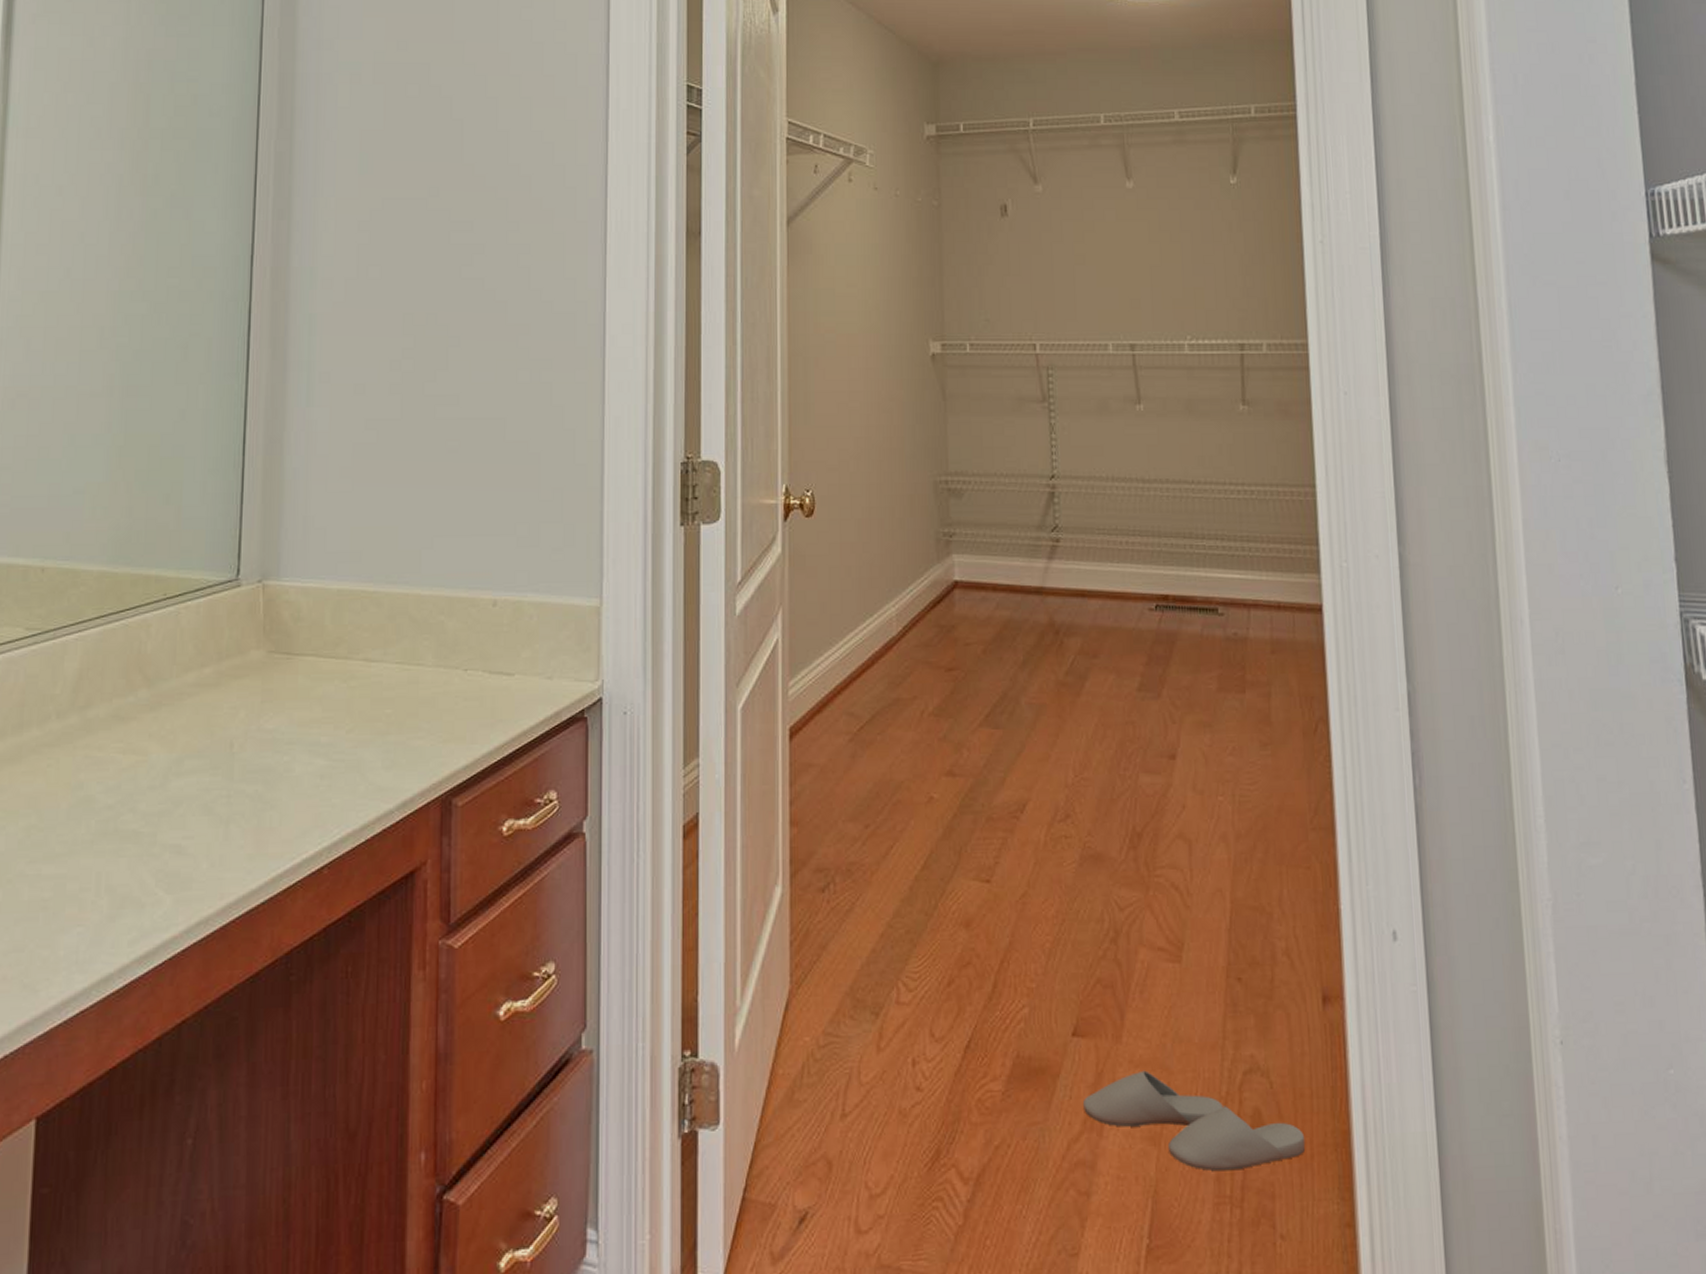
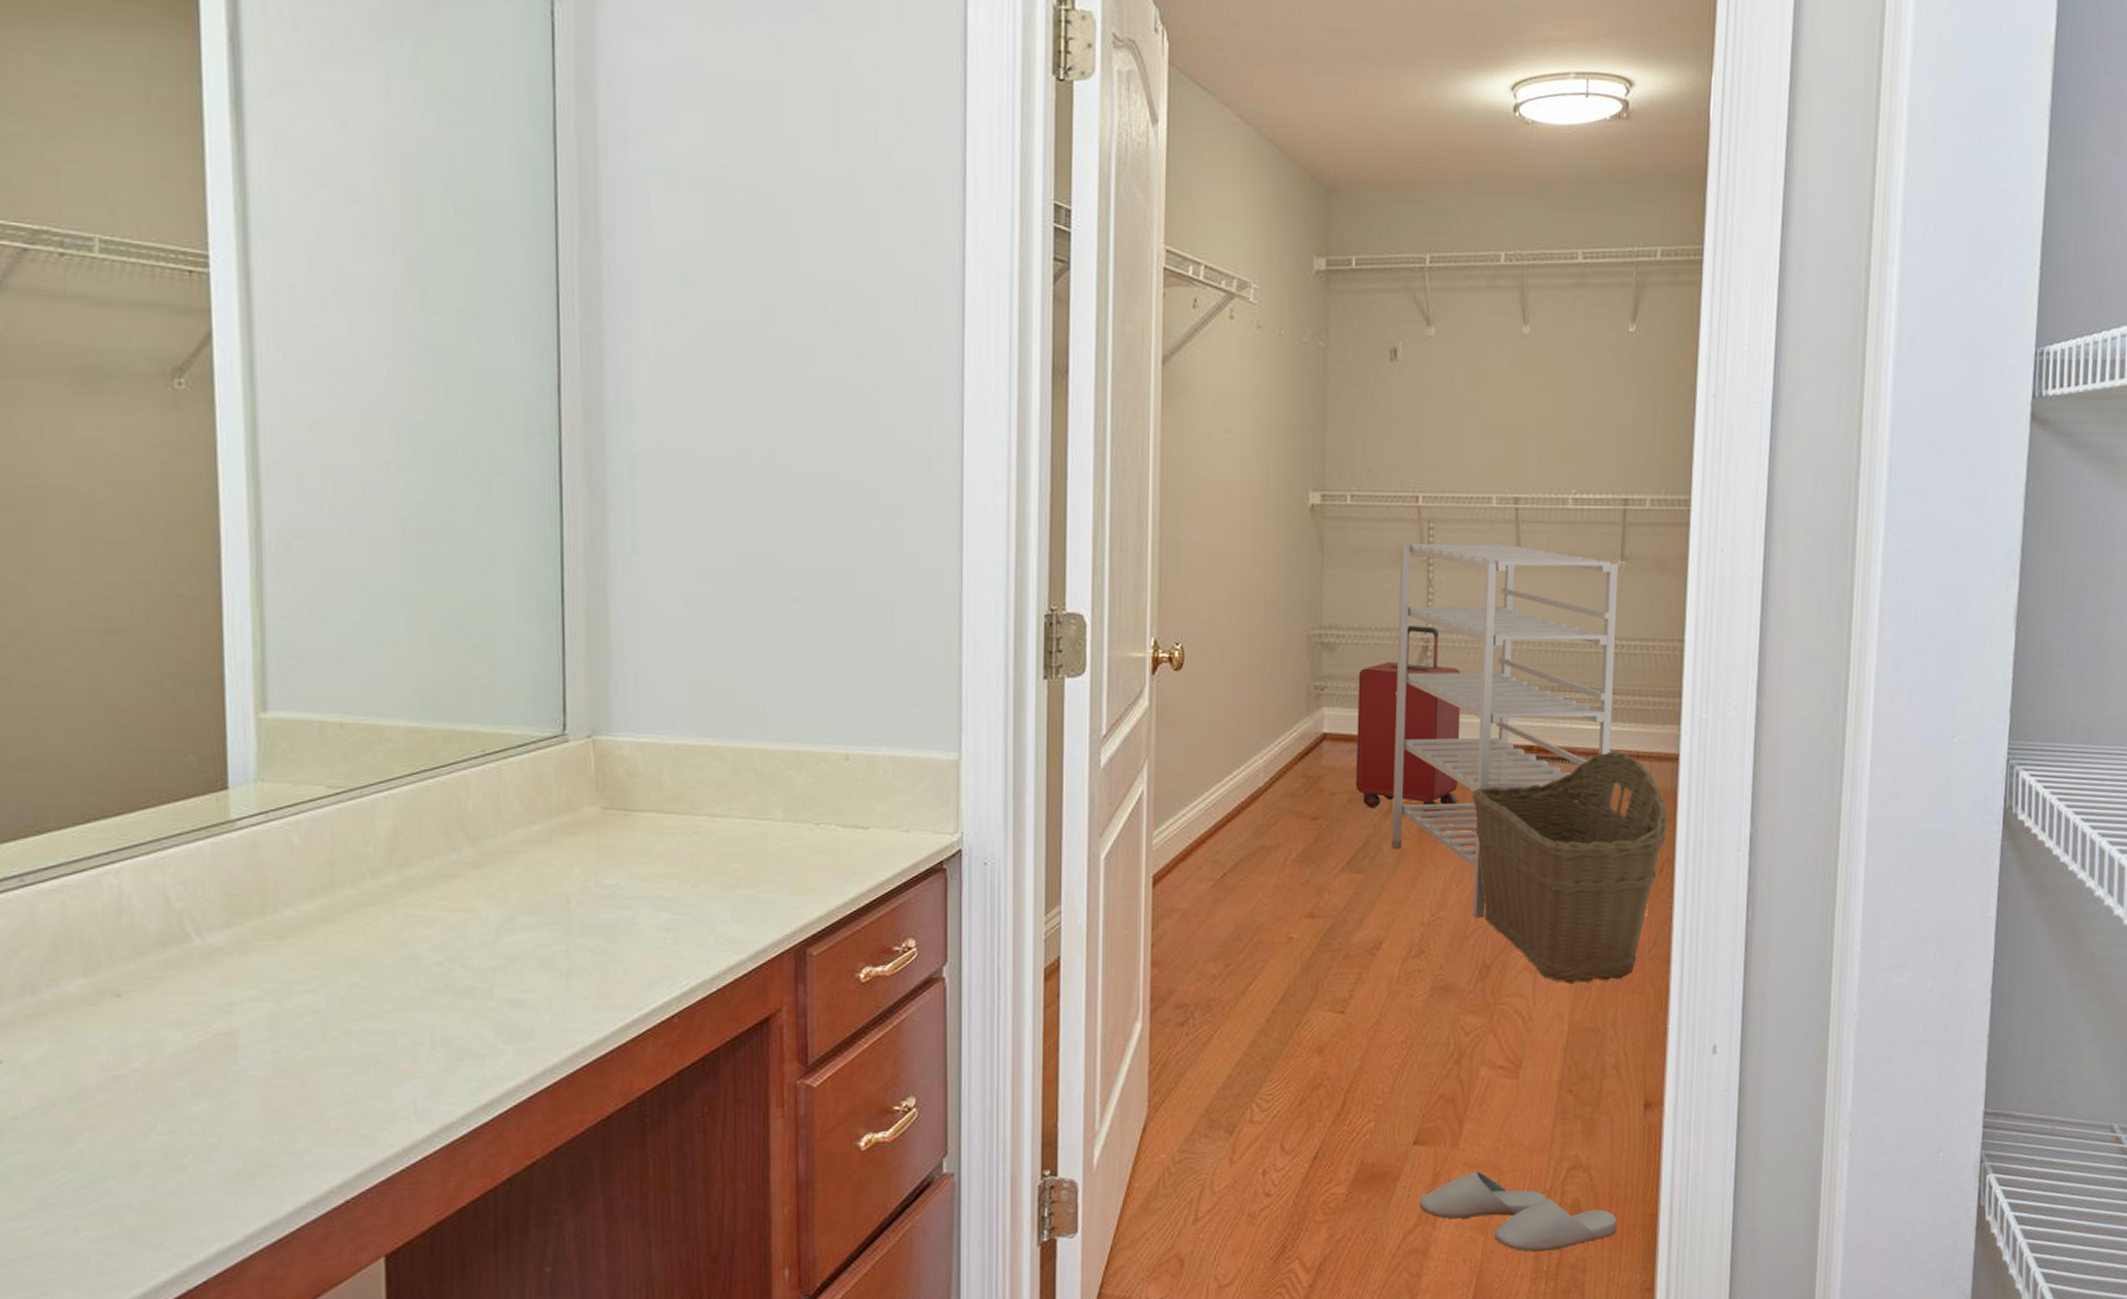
suitcase: none [986,472,1095,665] -> present [1356,626,1461,813]
shoe rack: none [1021,389,1249,778] -> present [1392,544,1619,917]
wicker basket: none [1109,601,1318,855] -> present [1471,751,1668,983]

